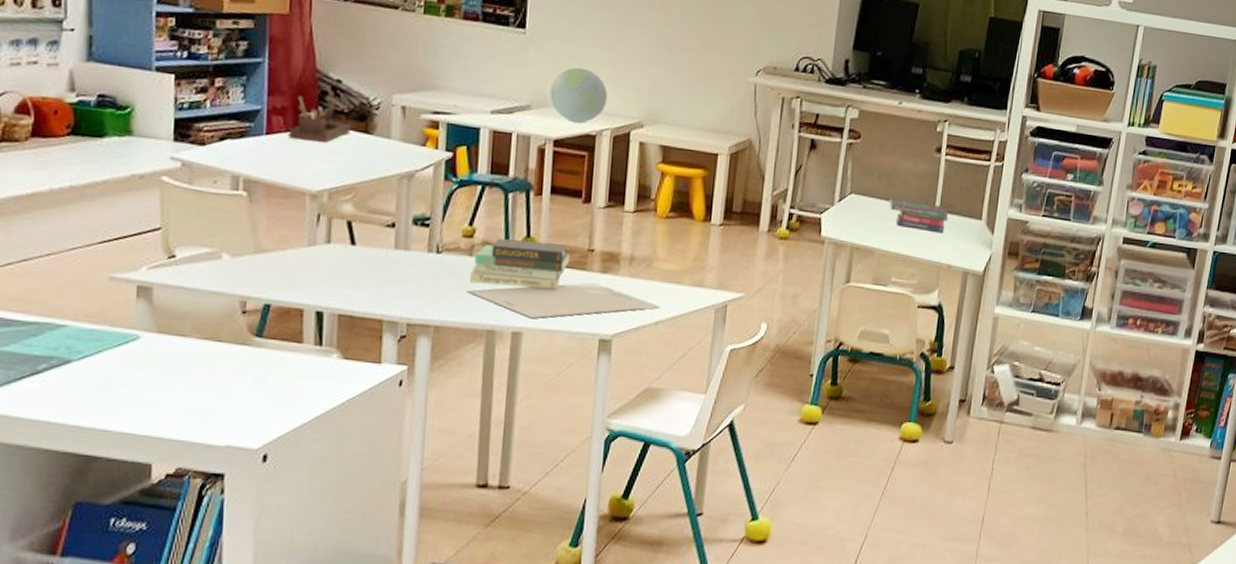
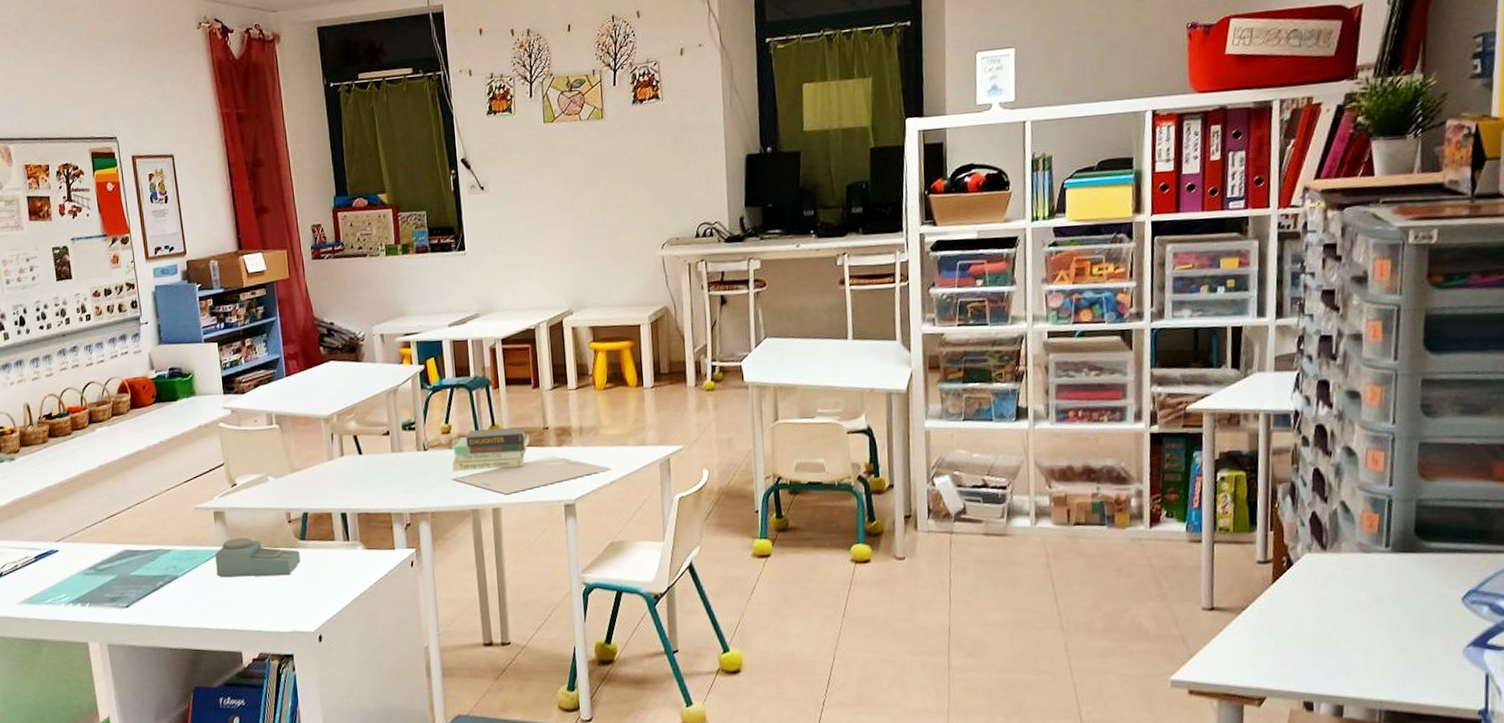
tape dispenser: none [130,322,252,378] -> present [215,537,301,577]
desk organizer: present [289,90,352,144] -> none [302,332,346,377]
globe: present [549,67,608,123] -> none [492,273,539,321]
books: present [888,198,949,234] -> none [802,334,863,361]

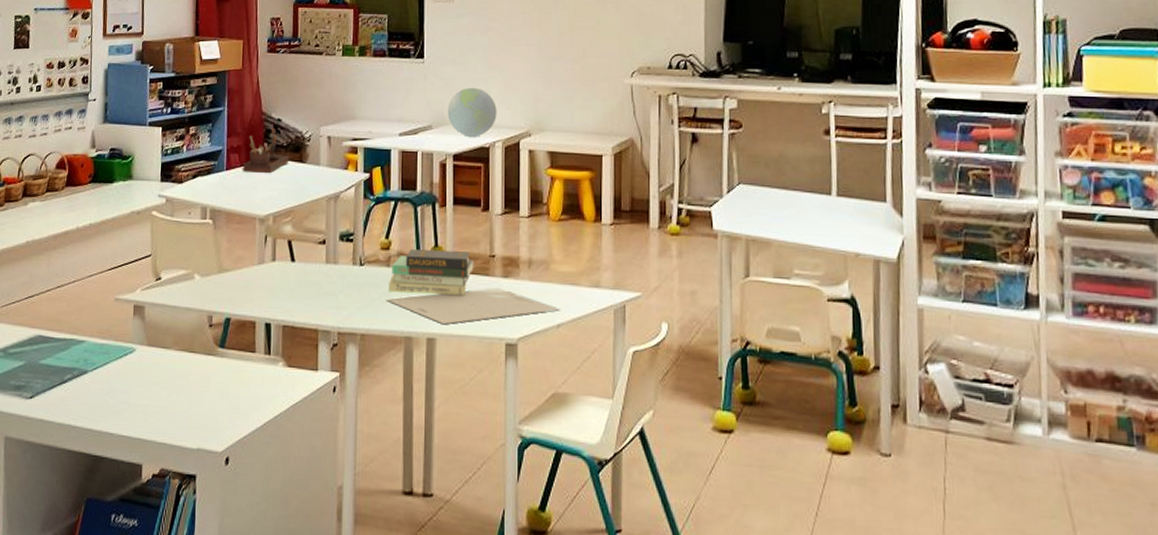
tape dispenser: present [215,537,301,577] -> none [128,337,217,385]
desk organizer: none [302,332,346,377] -> present [243,128,290,174]
globe: none [492,273,539,321] -> present [447,87,497,137]

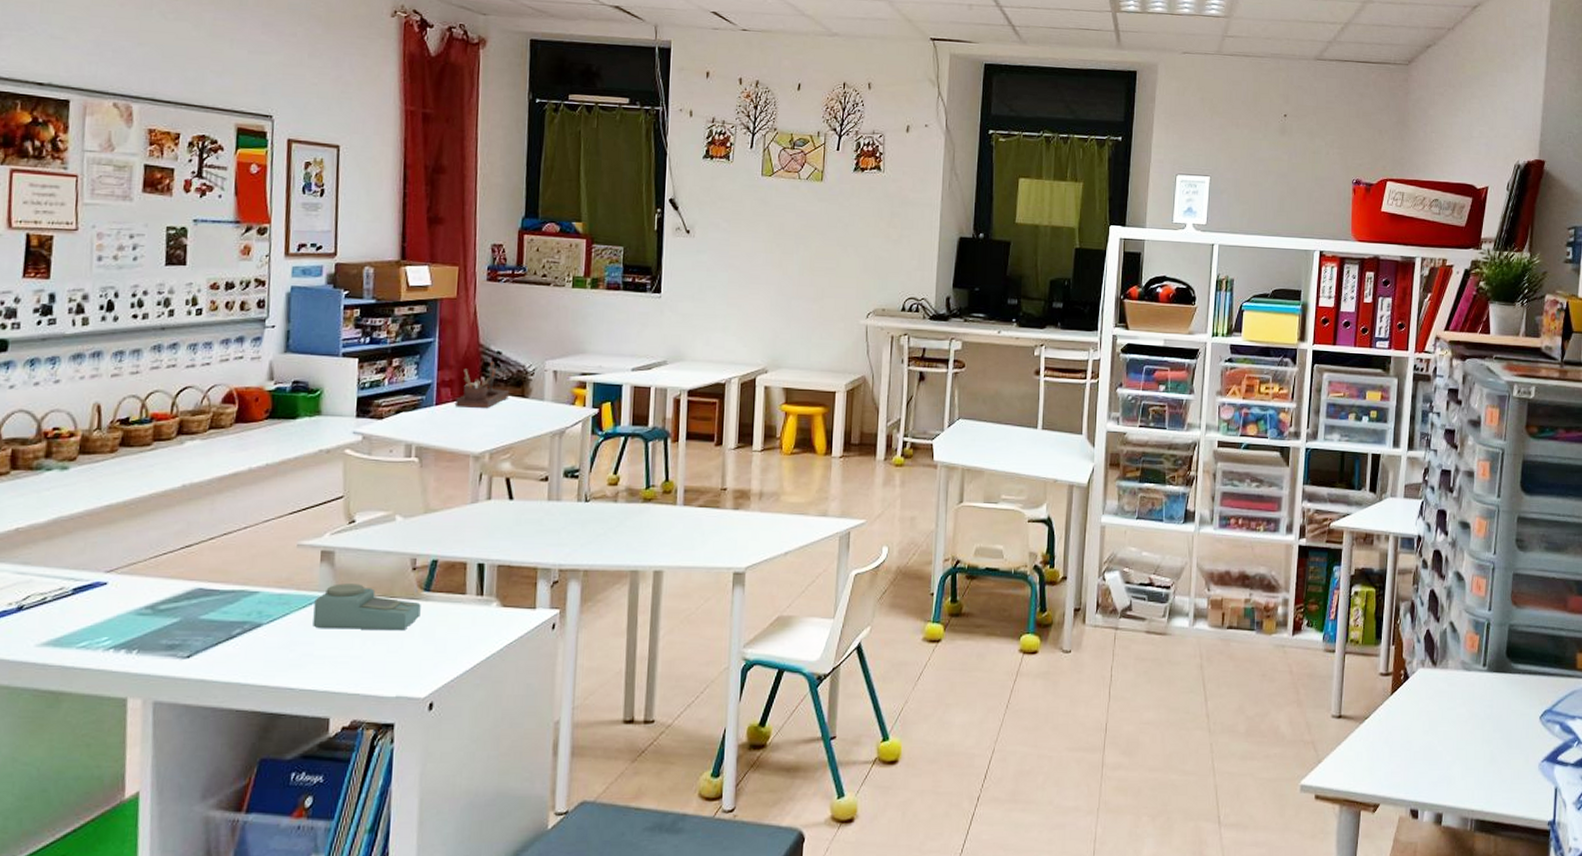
tape dispenser: none [128,337,217,385] -> present [313,583,421,631]
paper: present [386,287,560,325] -> none [612,519,788,557]
books: present [389,249,474,296] -> none [615,484,705,529]
globe: present [447,87,497,137] -> none [683,323,734,373]

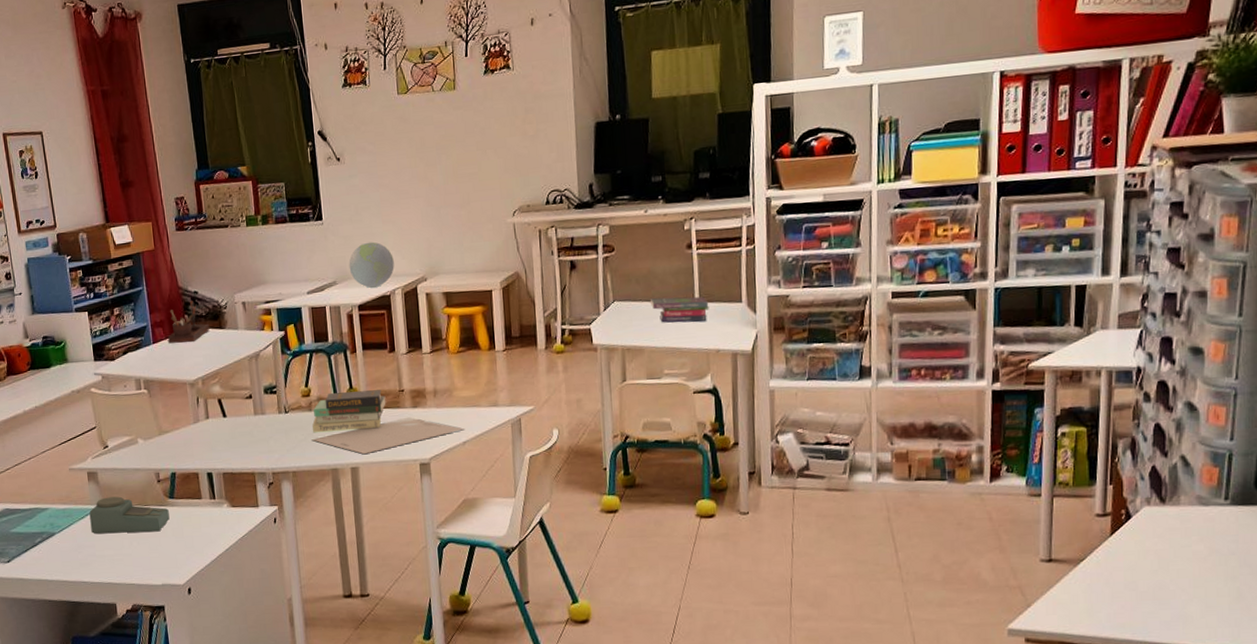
paper: none [612,519,788,557] -> present [312,417,464,455]
books: none [615,484,705,529] -> present [312,390,386,433]
globe: none [683,323,734,373] -> present [349,241,395,288]
books: none [994,420,1051,450] -> present [650,297,709,323]

